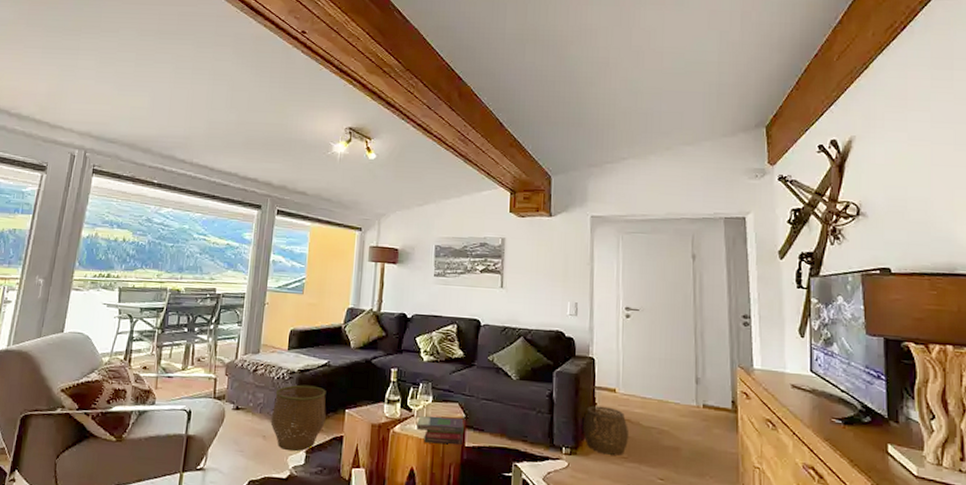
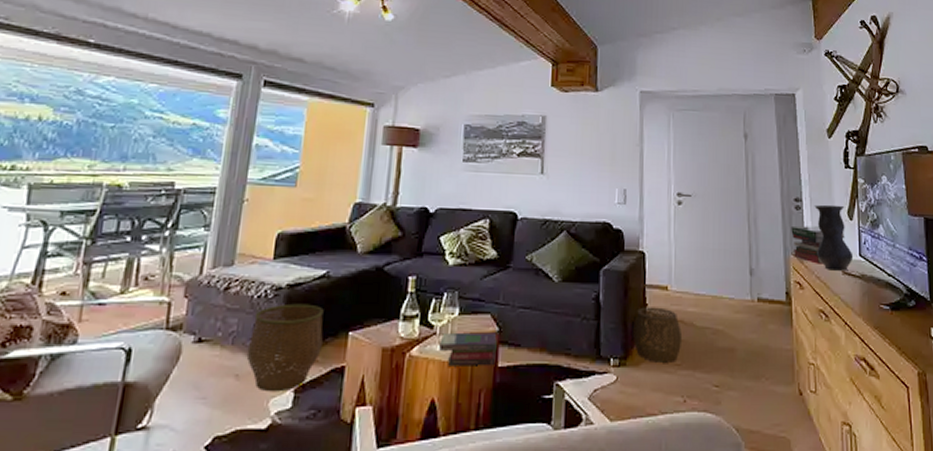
books: none [738,340,796,377] -> present [791,225,845,264]
vase: none [763,322,804,385] -> present [814,204,854,271]

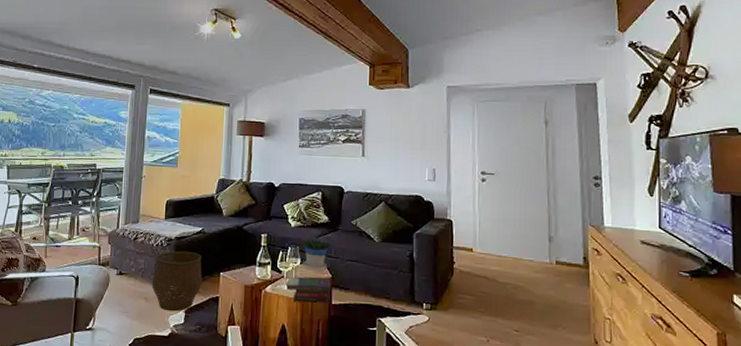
flowerpot: none [461,281,497,326] -> present [302,239,329,273]
woven basket: present [632,307,683,363] -> none [441,264,486,310]
books: present [791,225,845,264] -> none [590,200,645,234]
vase: present [814,204,854,271] -> none [614,182,653,241]

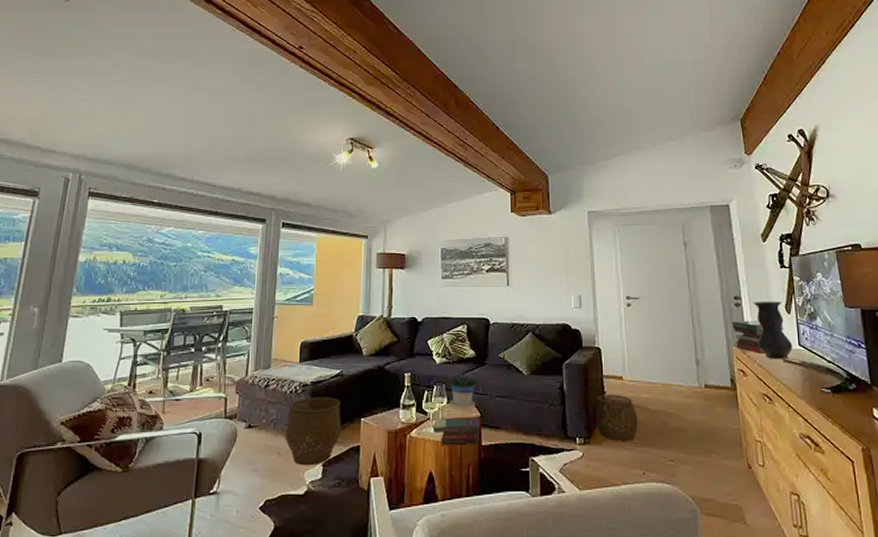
woven basket: none [441,264,486,310] -> present [593,394,639,441]
books: none [590,200,645,234] -> present [732,320,784,354]
vase: none [614,182,653,241] -> present [753,301,793,359]

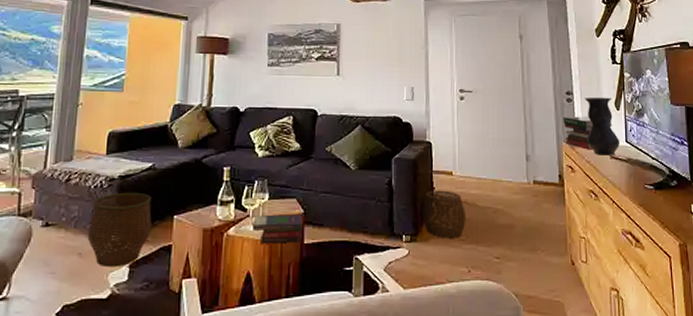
flowerpot: present [449,376,477,412] -> none [271,171,301,208]

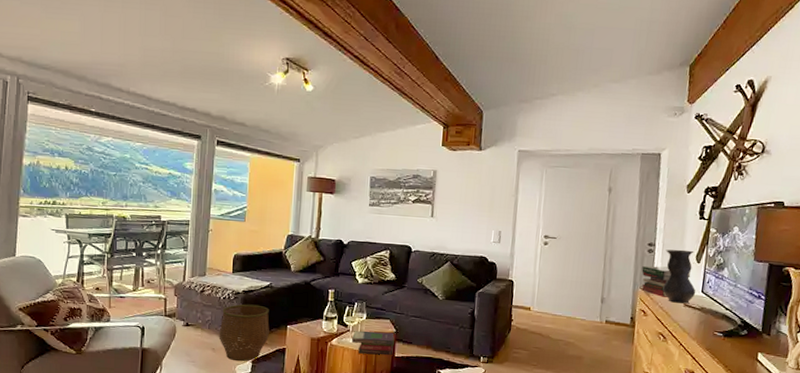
woven basket: present [421,190,467,238] -> none [499,321,540,363]

